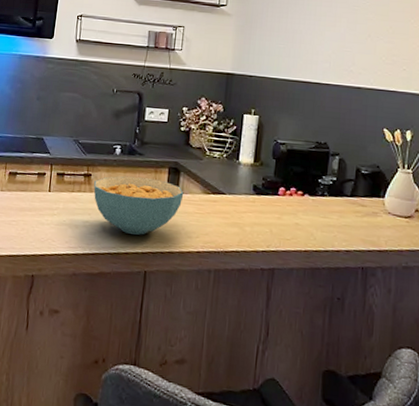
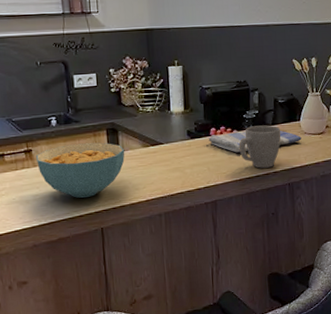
dish towel: none [275,195,384,222] -> present [208,131,302,153]
mug: none [308,193,360,245] -> present [238,125,281,169]

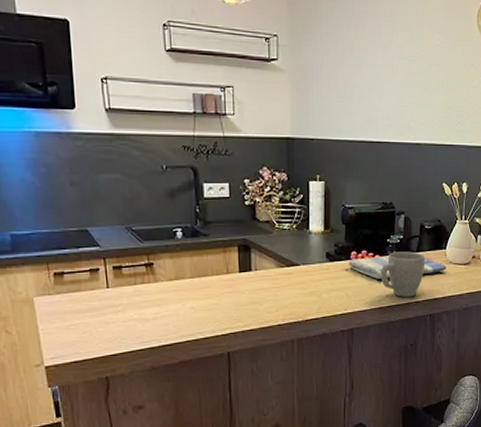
cereal bowl: present [36,142,125,198] -> none [158,259,258,319]

